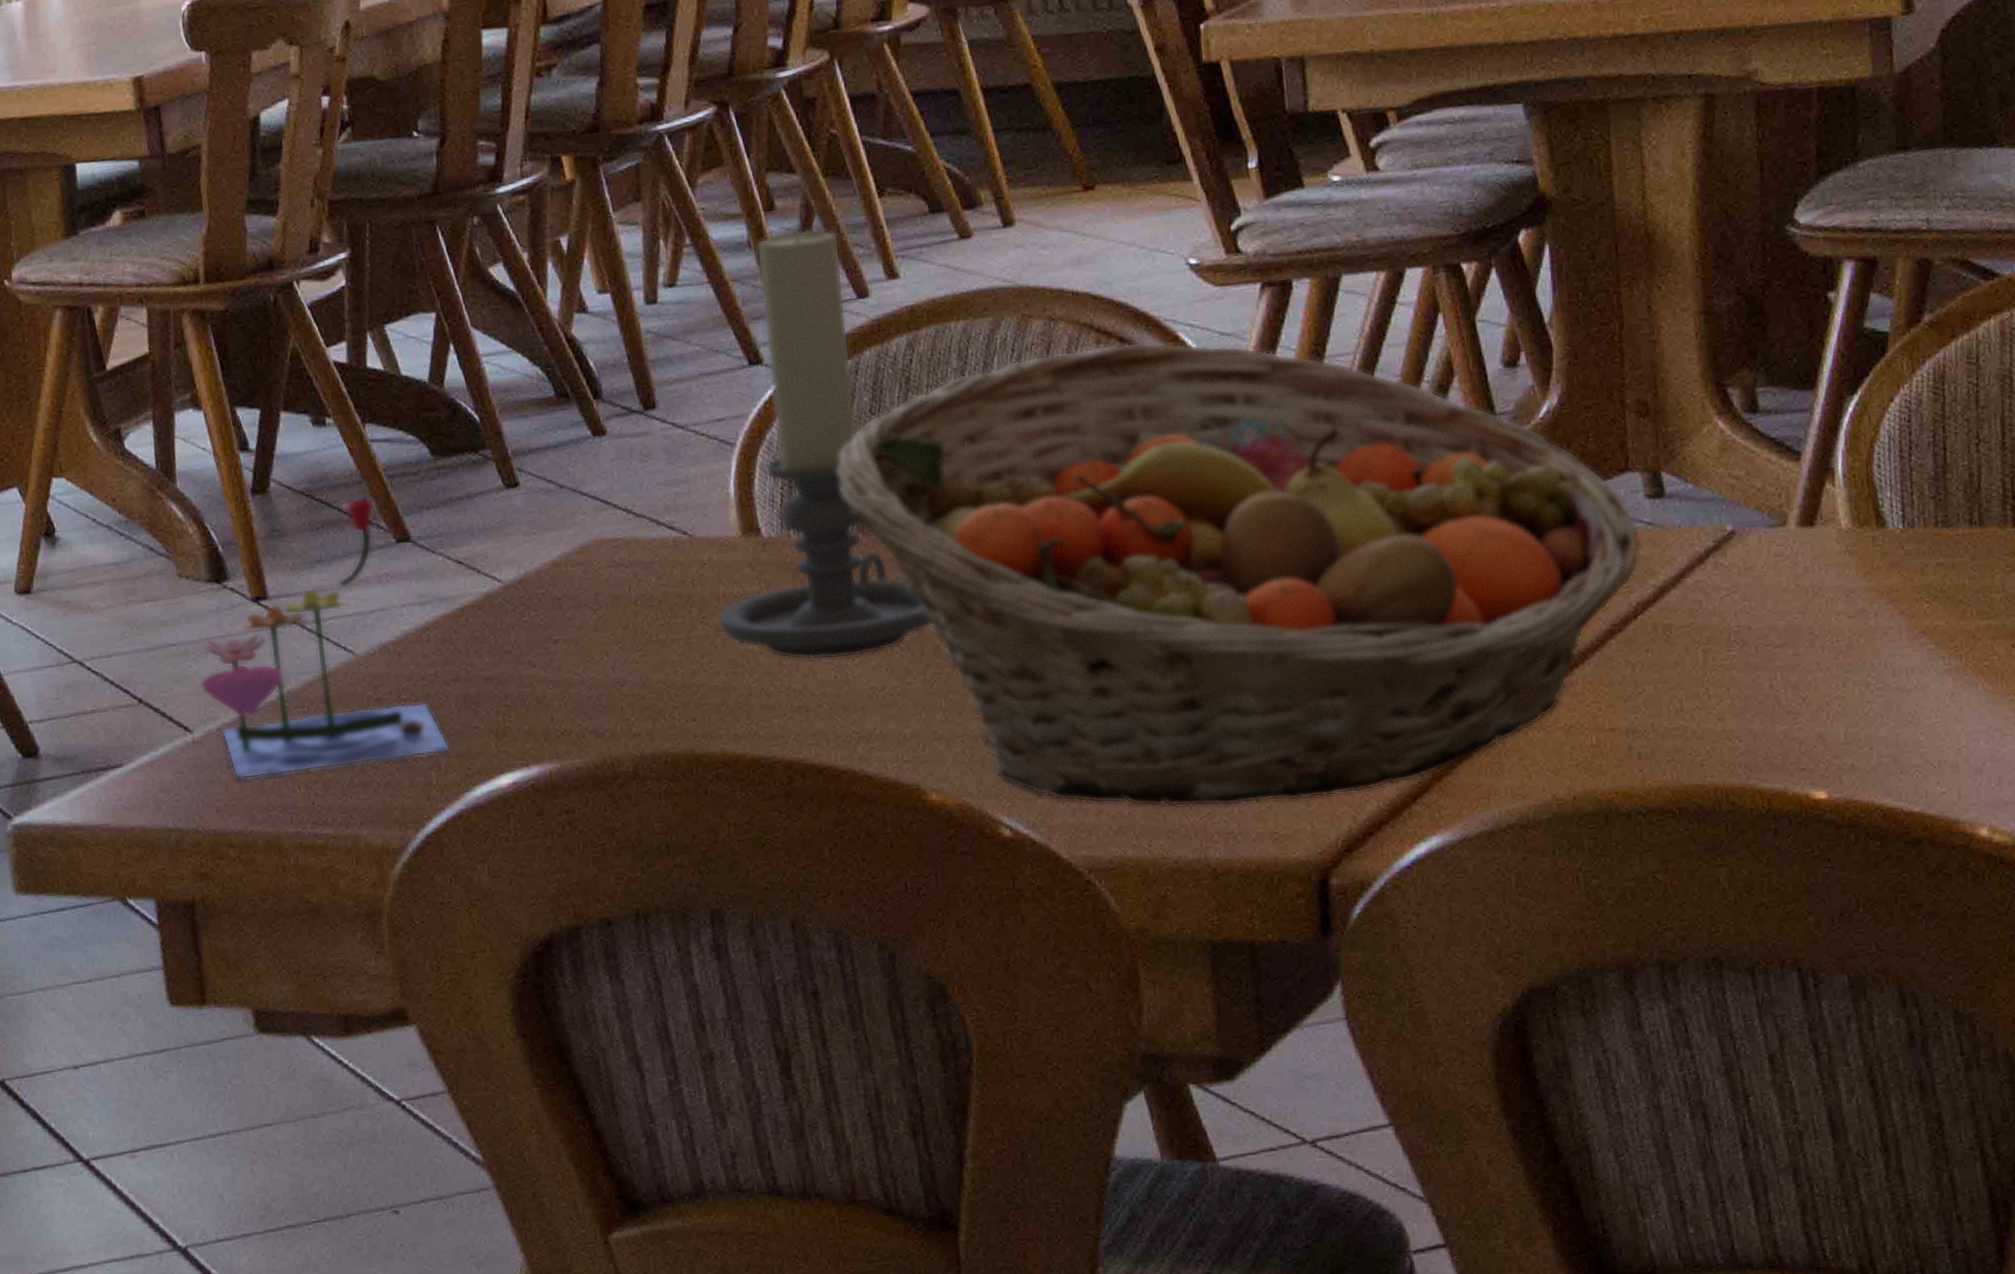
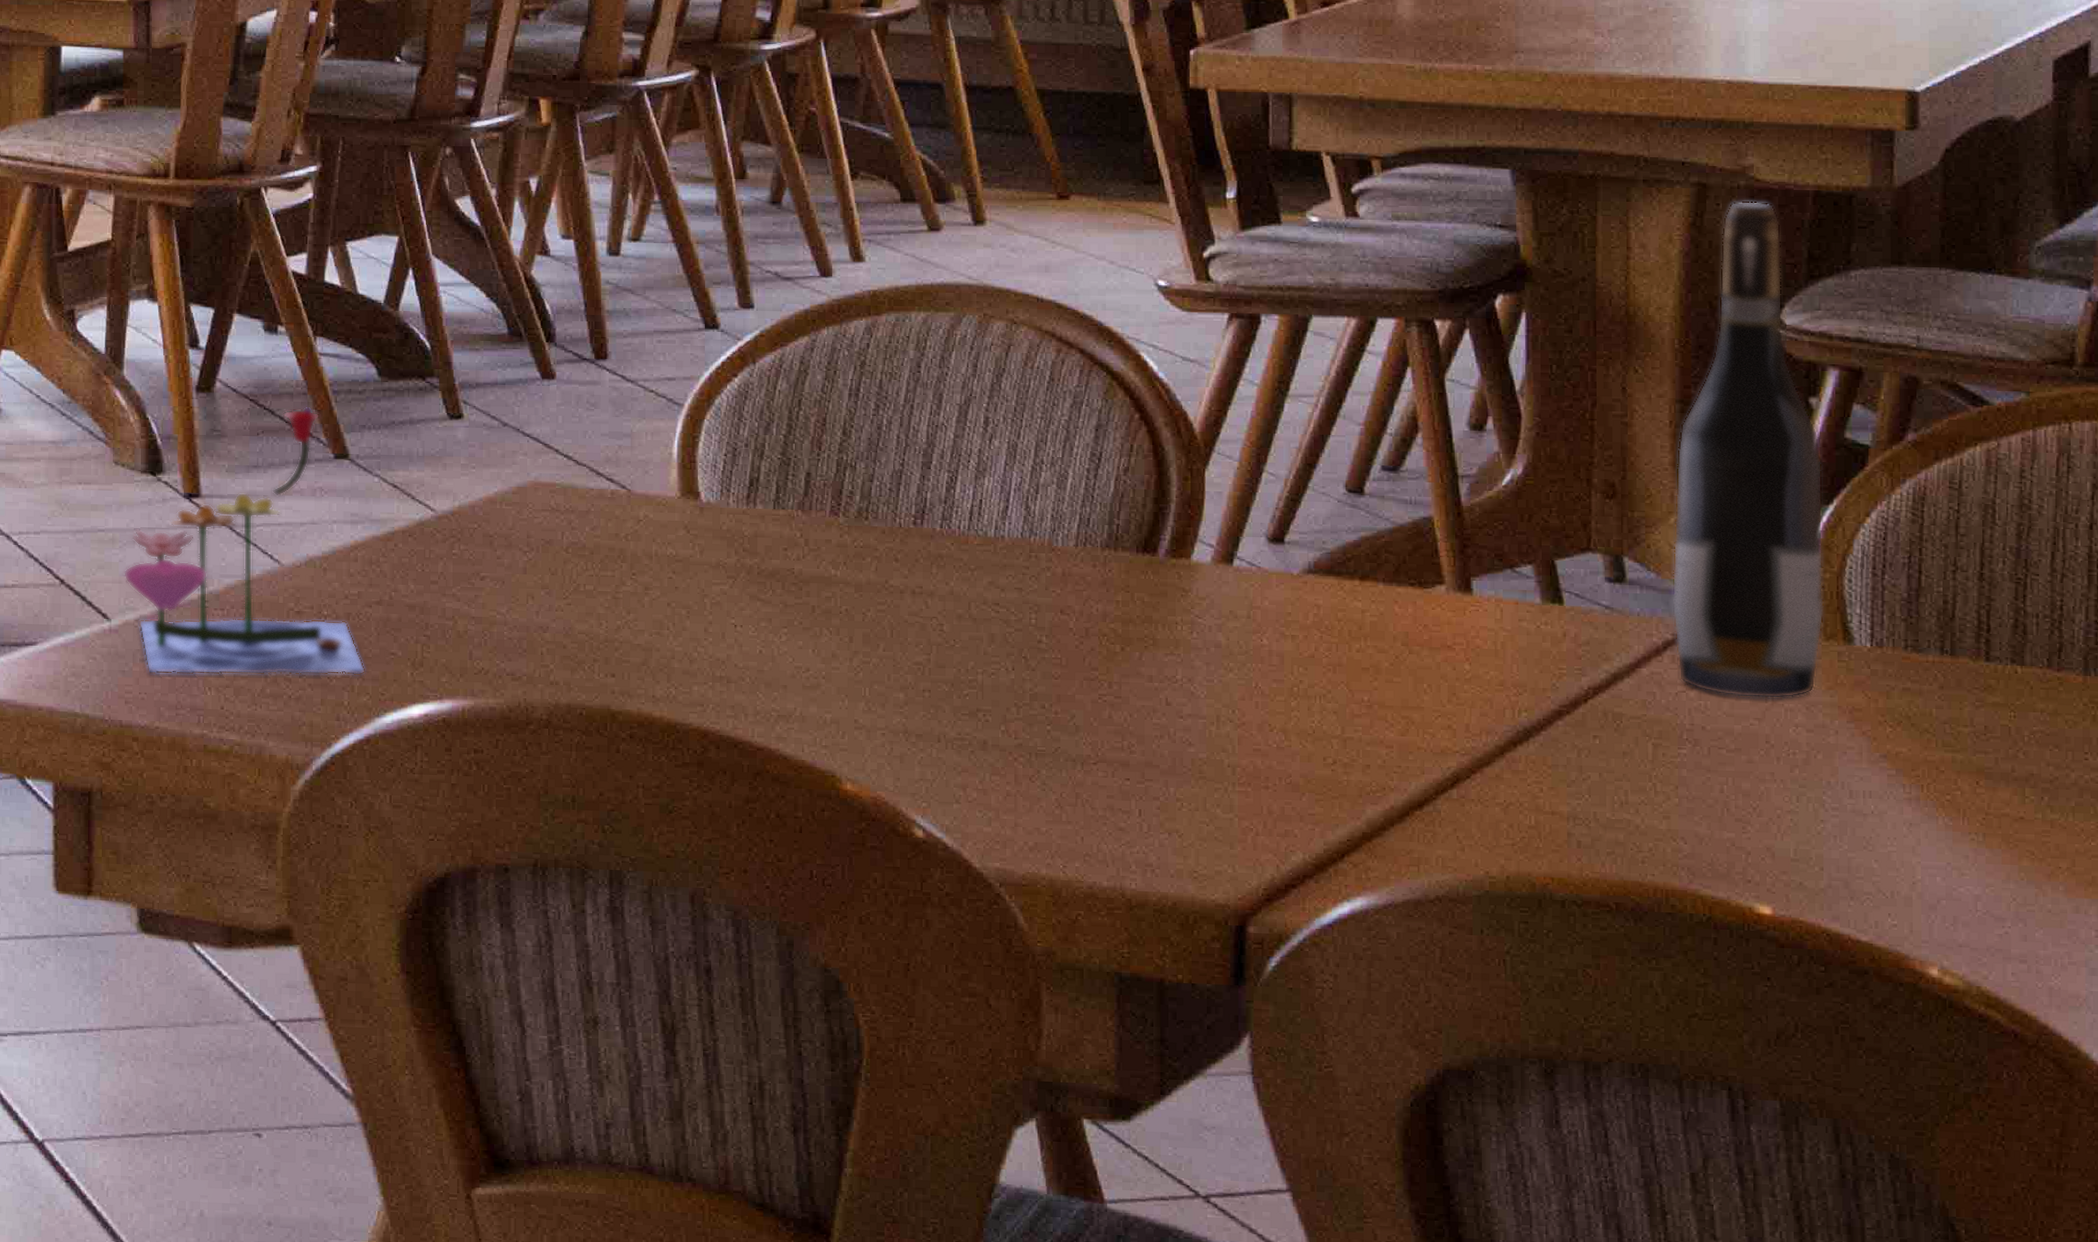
candle holder: present [718,226,933,661] -> none [648,197,865,634]
fruit basket: present [836,341,1642,807] -> none [782,355,1598,842]
wine bottle: none [1704,104,1857,595] -> present [1672,200,1824,699]

